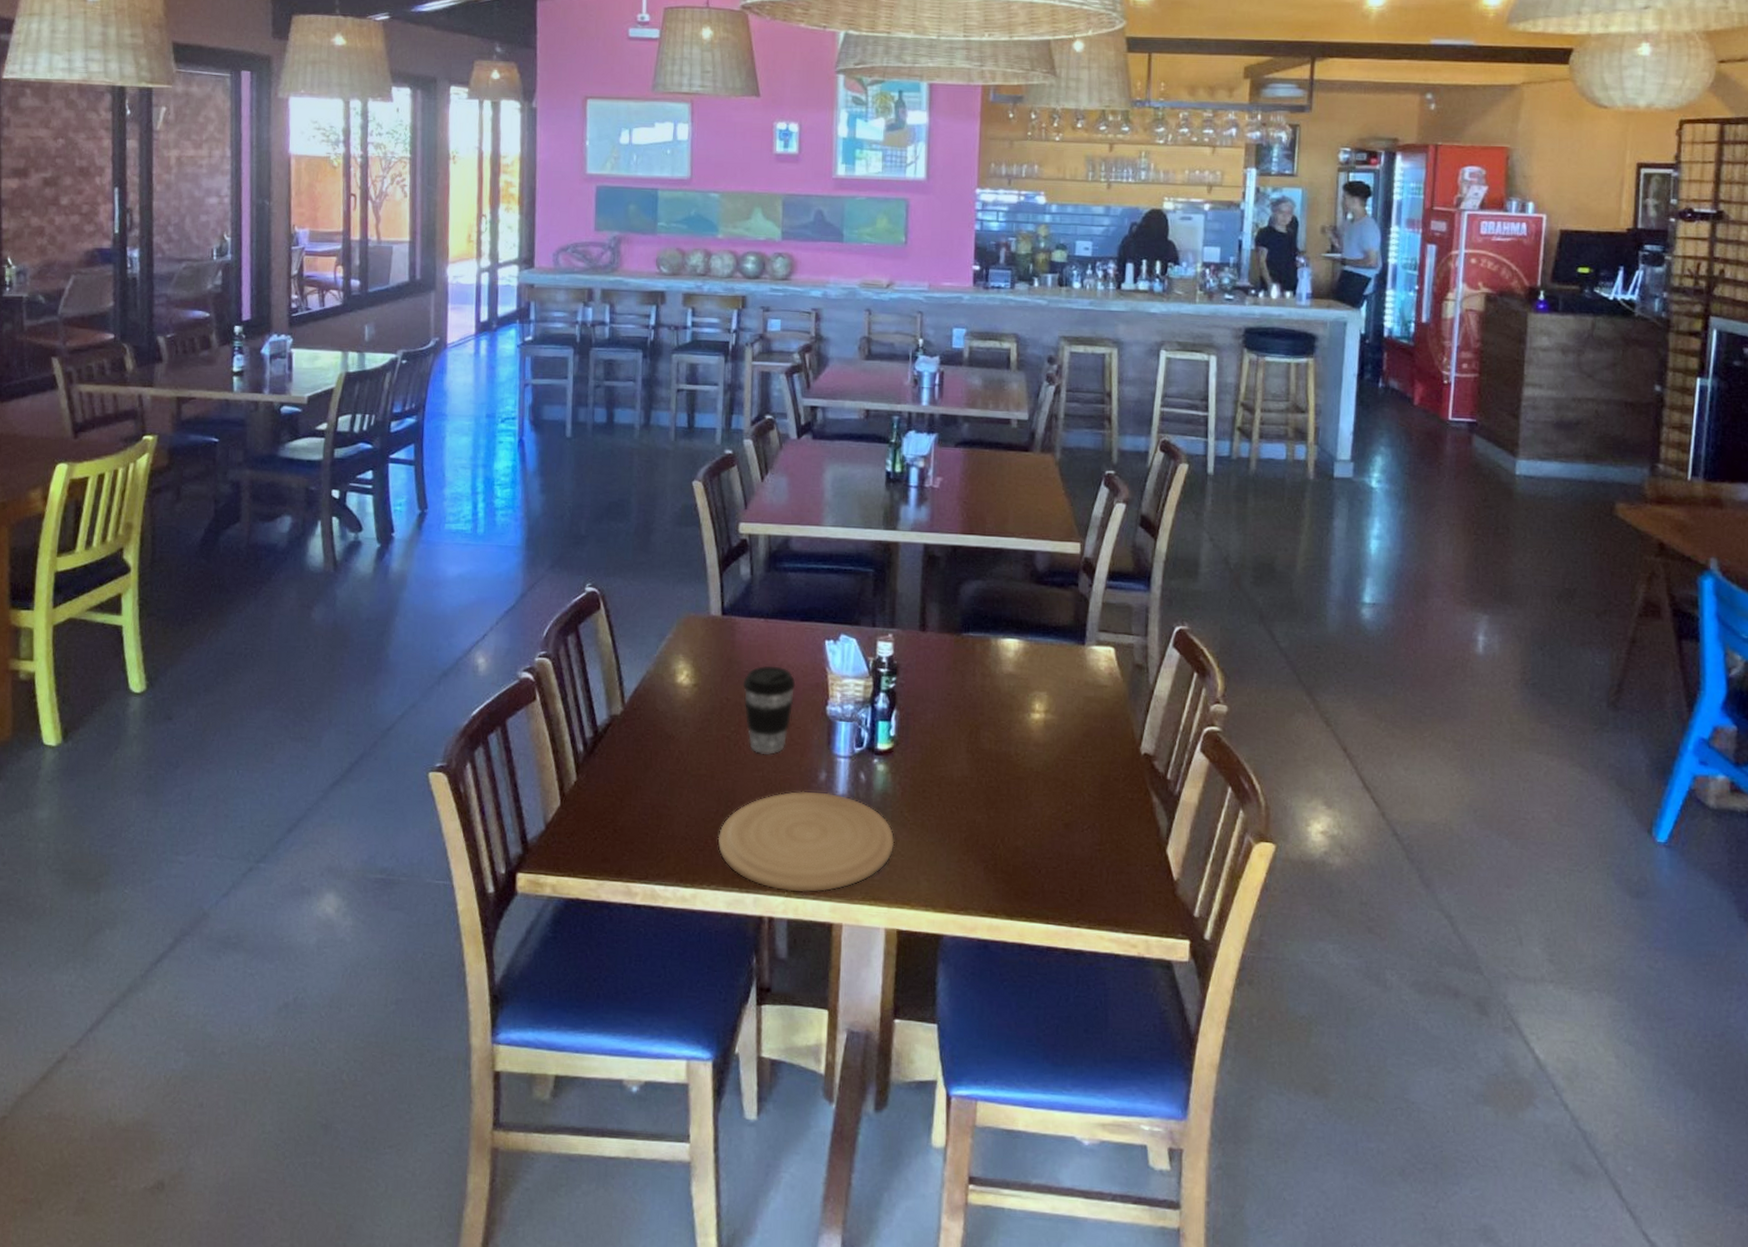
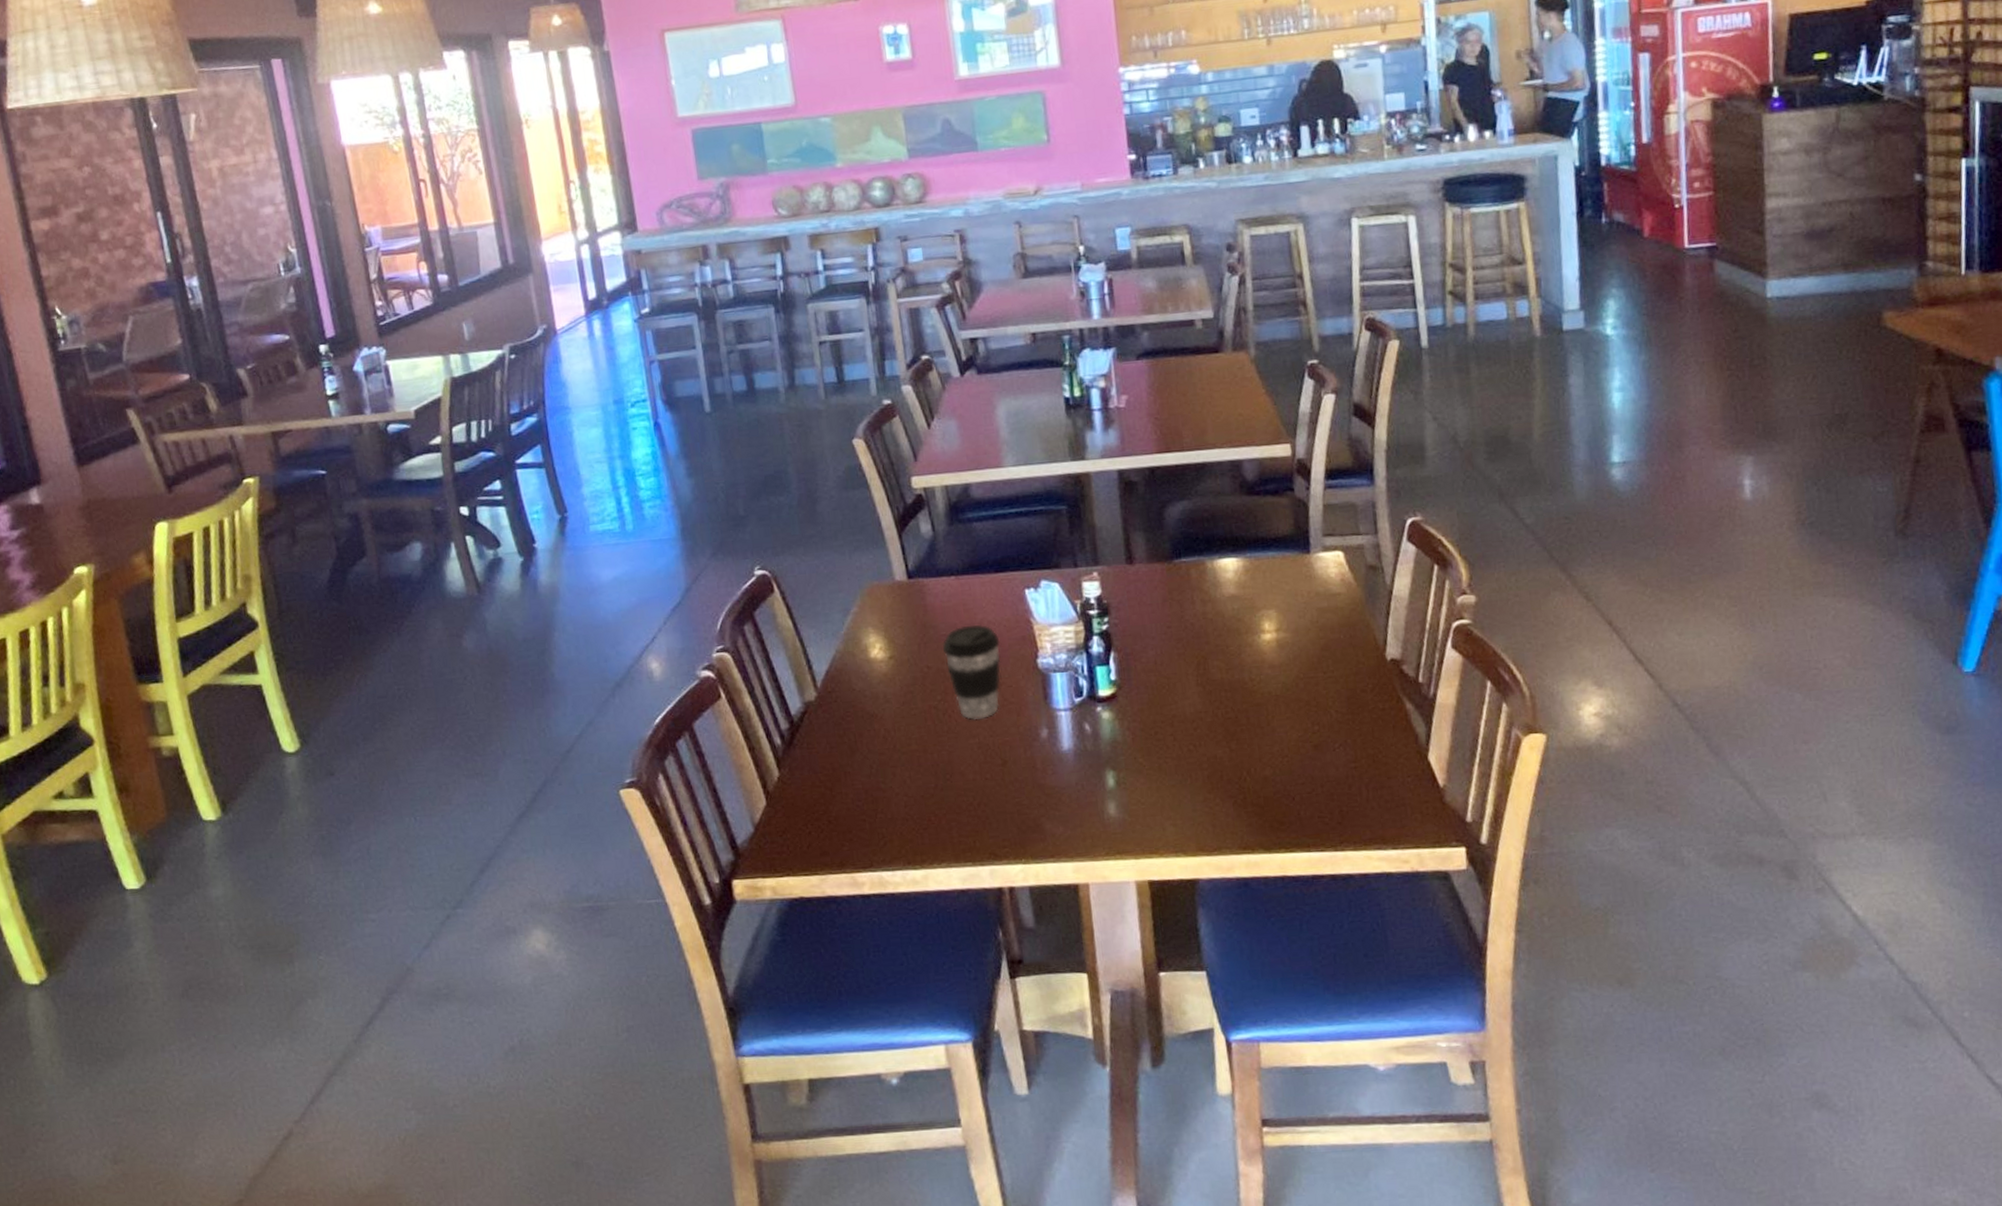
plate: present [717,791,895,893] -> none [941,749,1133,858]

